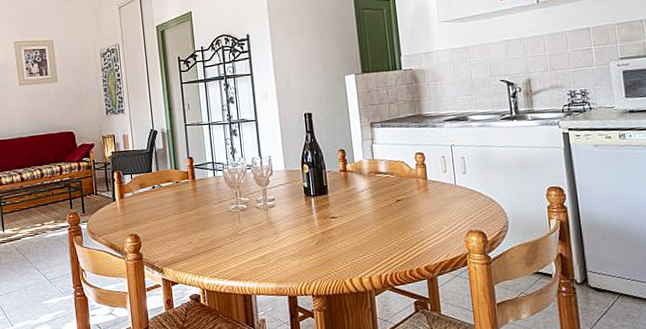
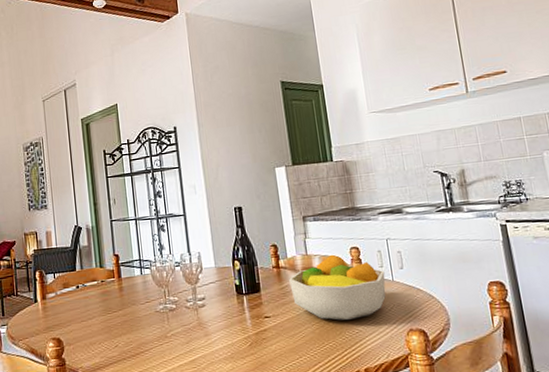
fruit bowl: none [355,159,448,222] -> present [289,254,386,321]

